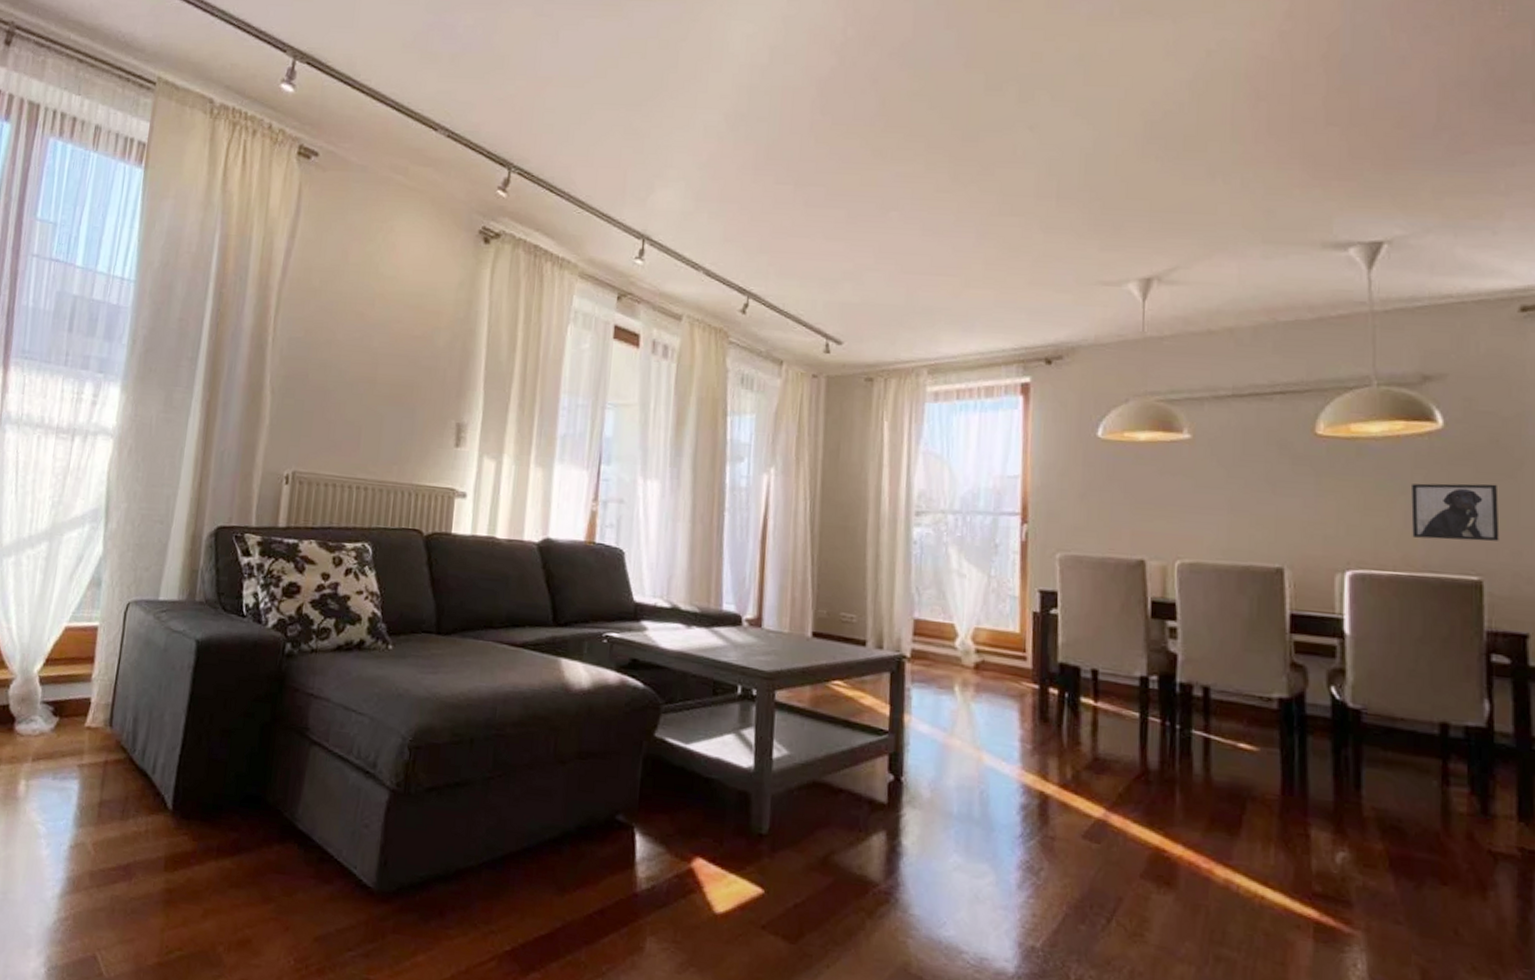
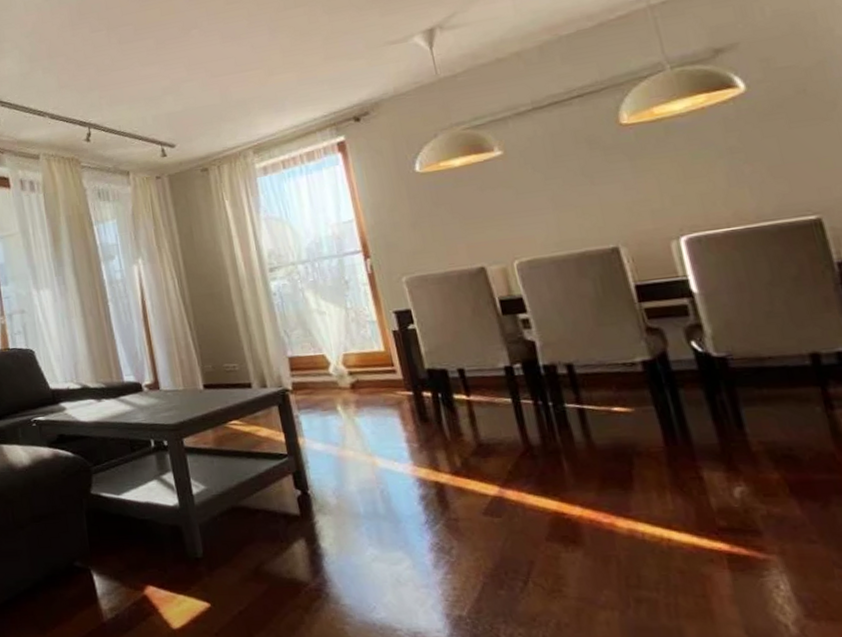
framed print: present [1410,483,1500,542] -> none [726,129,829,194]

